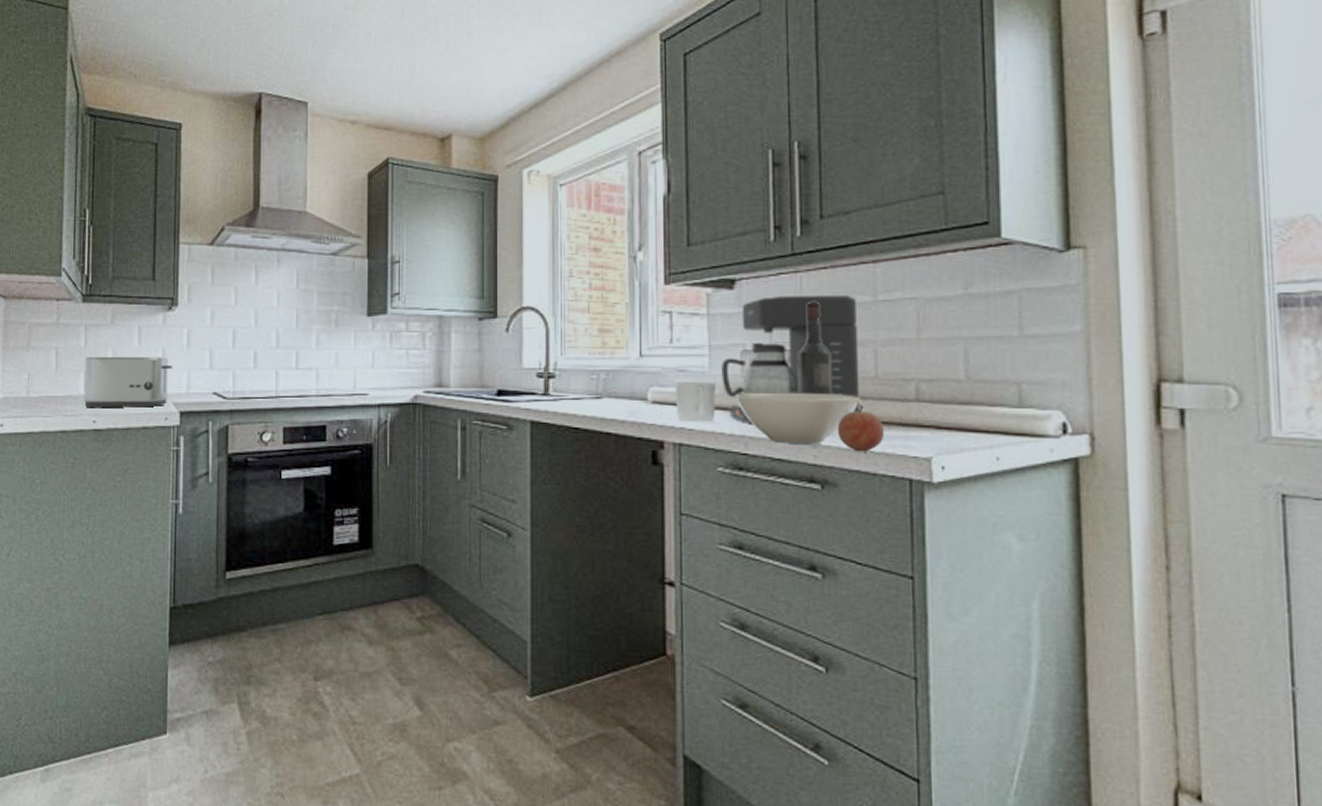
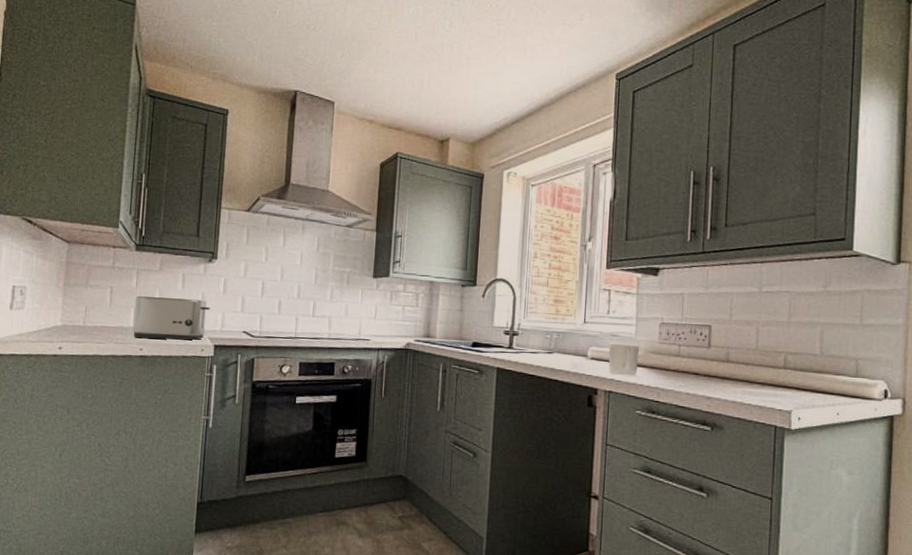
coffee maker: present [721,295,860,423] -> none [644,283,747,379]
bowl: present [735,392,860,444] -> none [653,355,744,396]
wine bottle: present [798,302,831,396] -> none [700,289,725,361]
fruit: present [837,405,885,452] -> none [725,369,760,405]

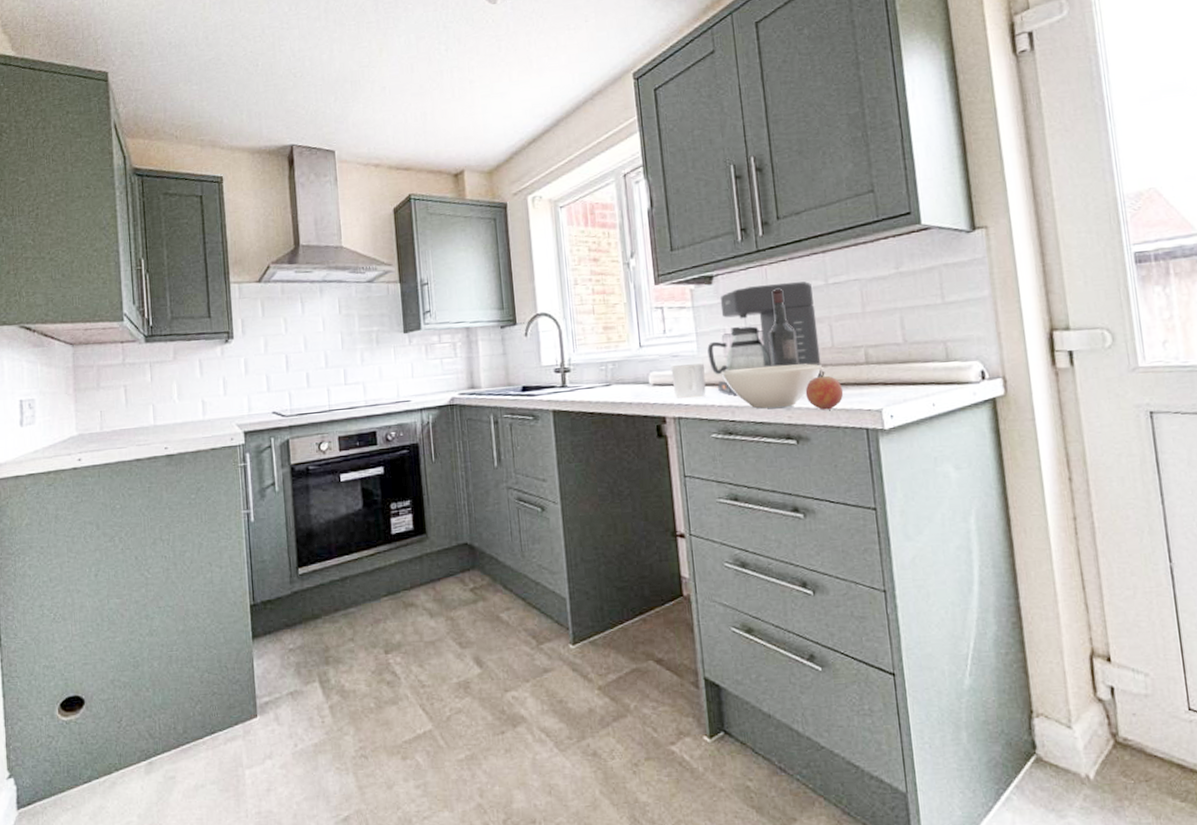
toaster: present [133,296,210,341] -> none [153,385,234,437]
coffee maker: none [644,283,747,379] -> present [707,281,823,395]
bowl: none [653,355,744,396] -> present [720,363,822,409]
wine bottle: none [700,289,725,361] -> present [769,289,798,367]
fruit: none [725,369,760,405] -> present [805,371,844,410]

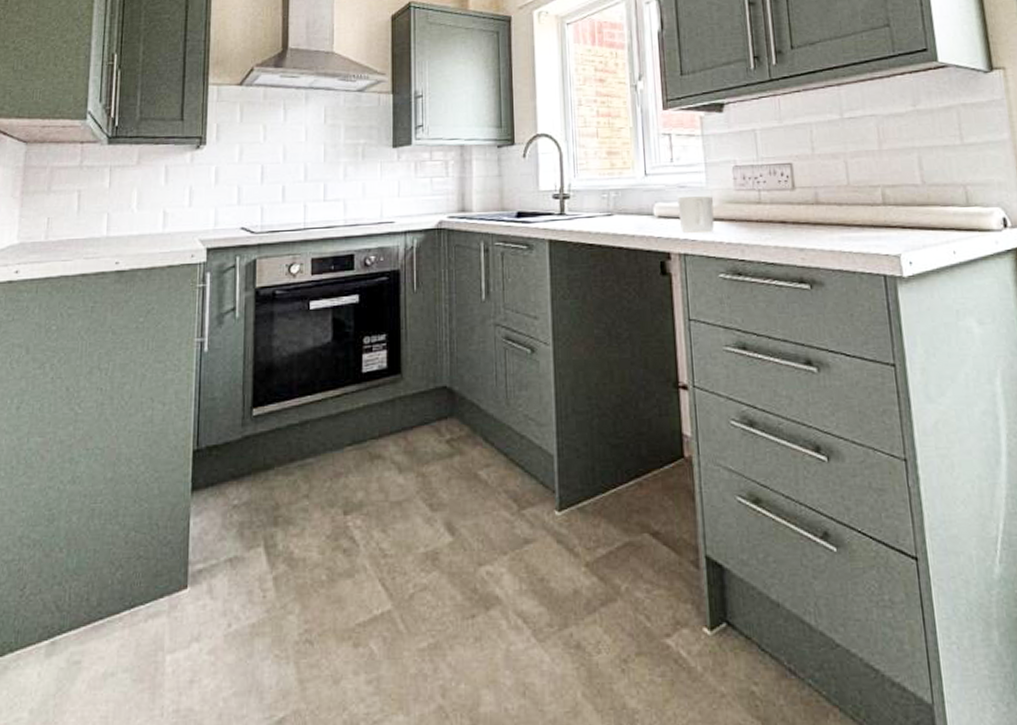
coffee maker: present [707,281,823,395] -> none [716,114,838,232]
bowl: present [720,363,822,409] -> none [730,201,837,248]
wine bottle: present [769,289,798,367] -> none [781,121,812,204]
fruit: present [805,371,844,410] -> none [819,211,860,253]

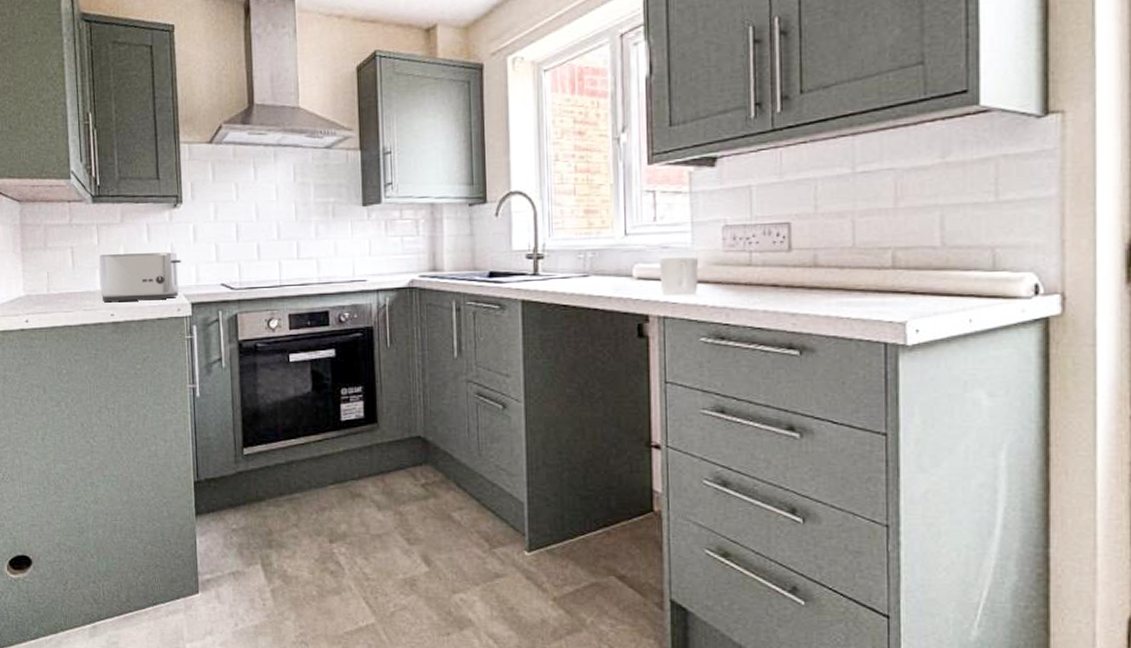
toaster: none [107,195,200,250] -> present [99,252,182,303]

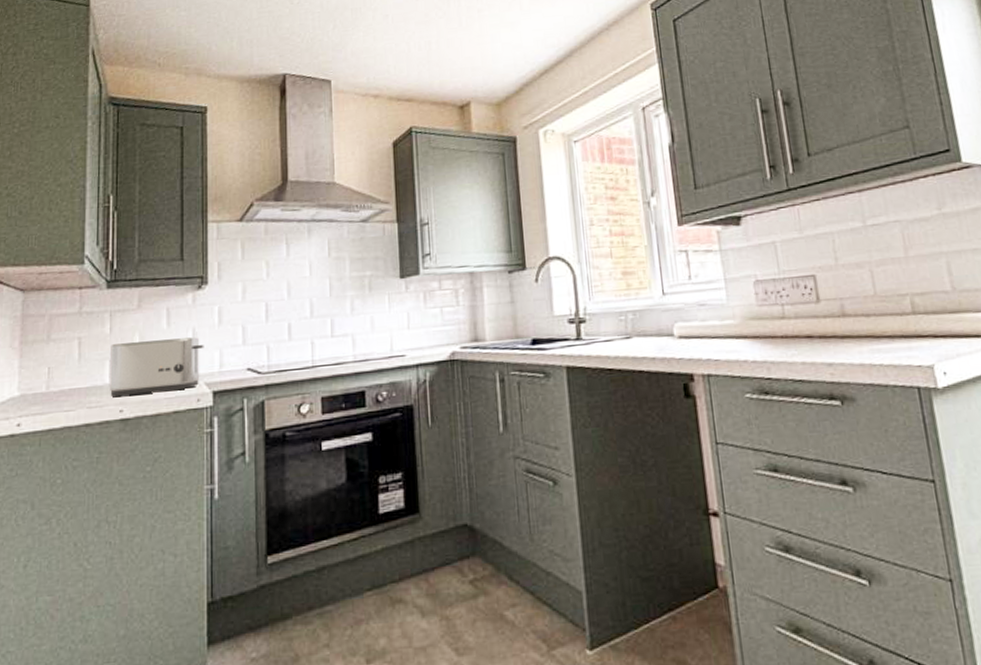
mug: present [659,257,698,297] -> none [697,313,738,354]

